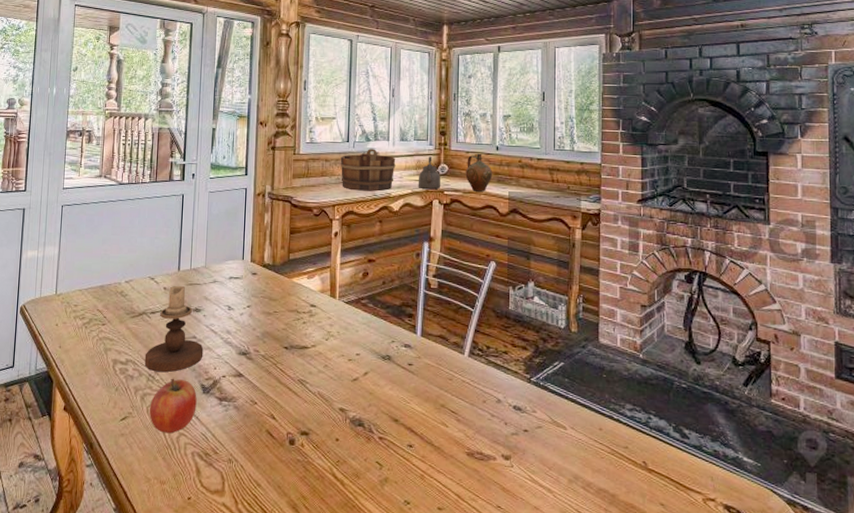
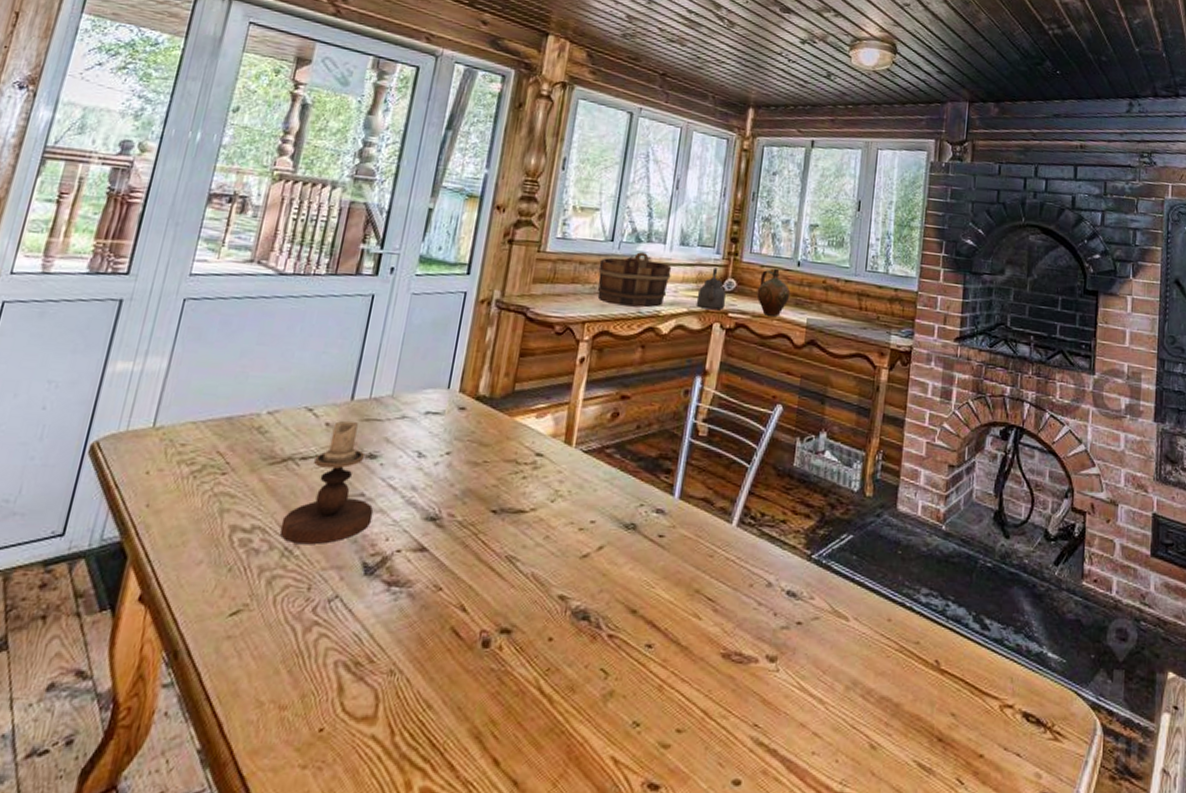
apple: present [149,378,197,434] -> none [276,553,354,634]

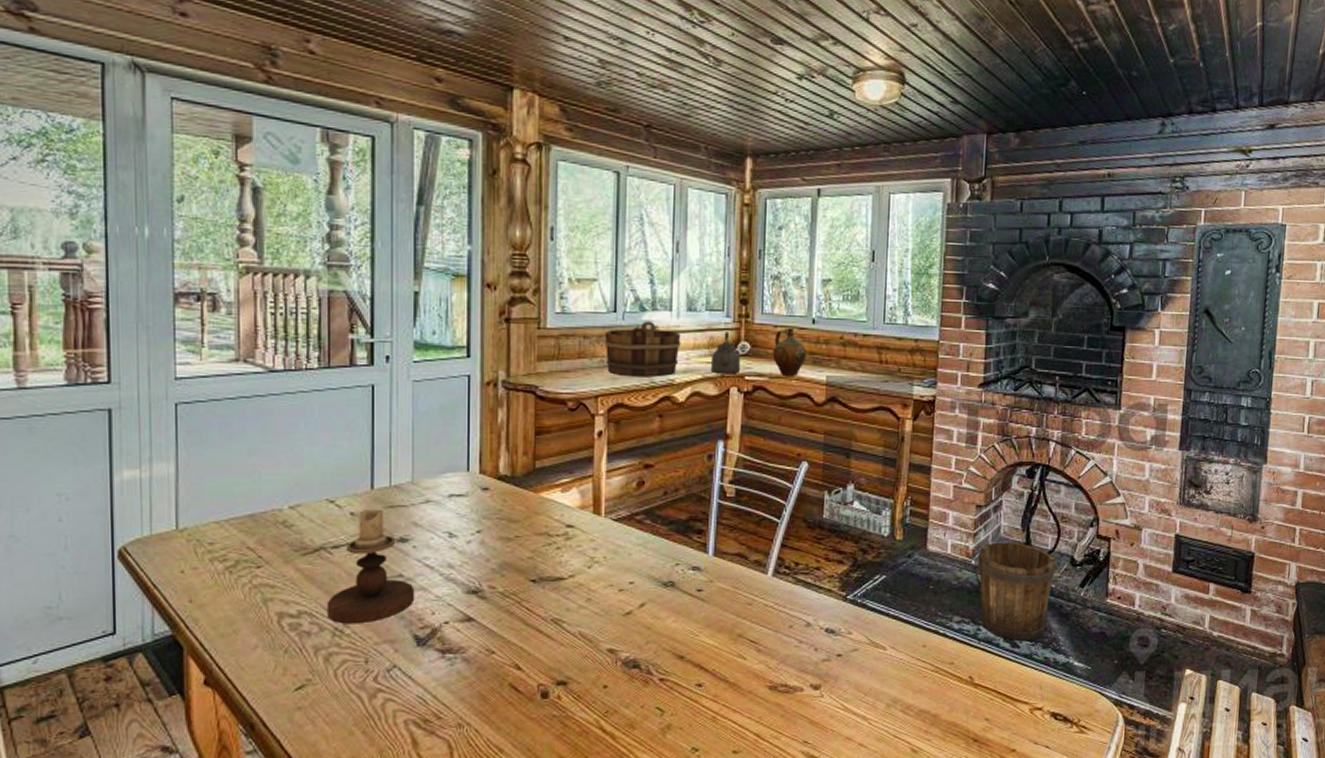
wooden bucket: none [945,507,1029,624] -> present [974,542,1056,642]

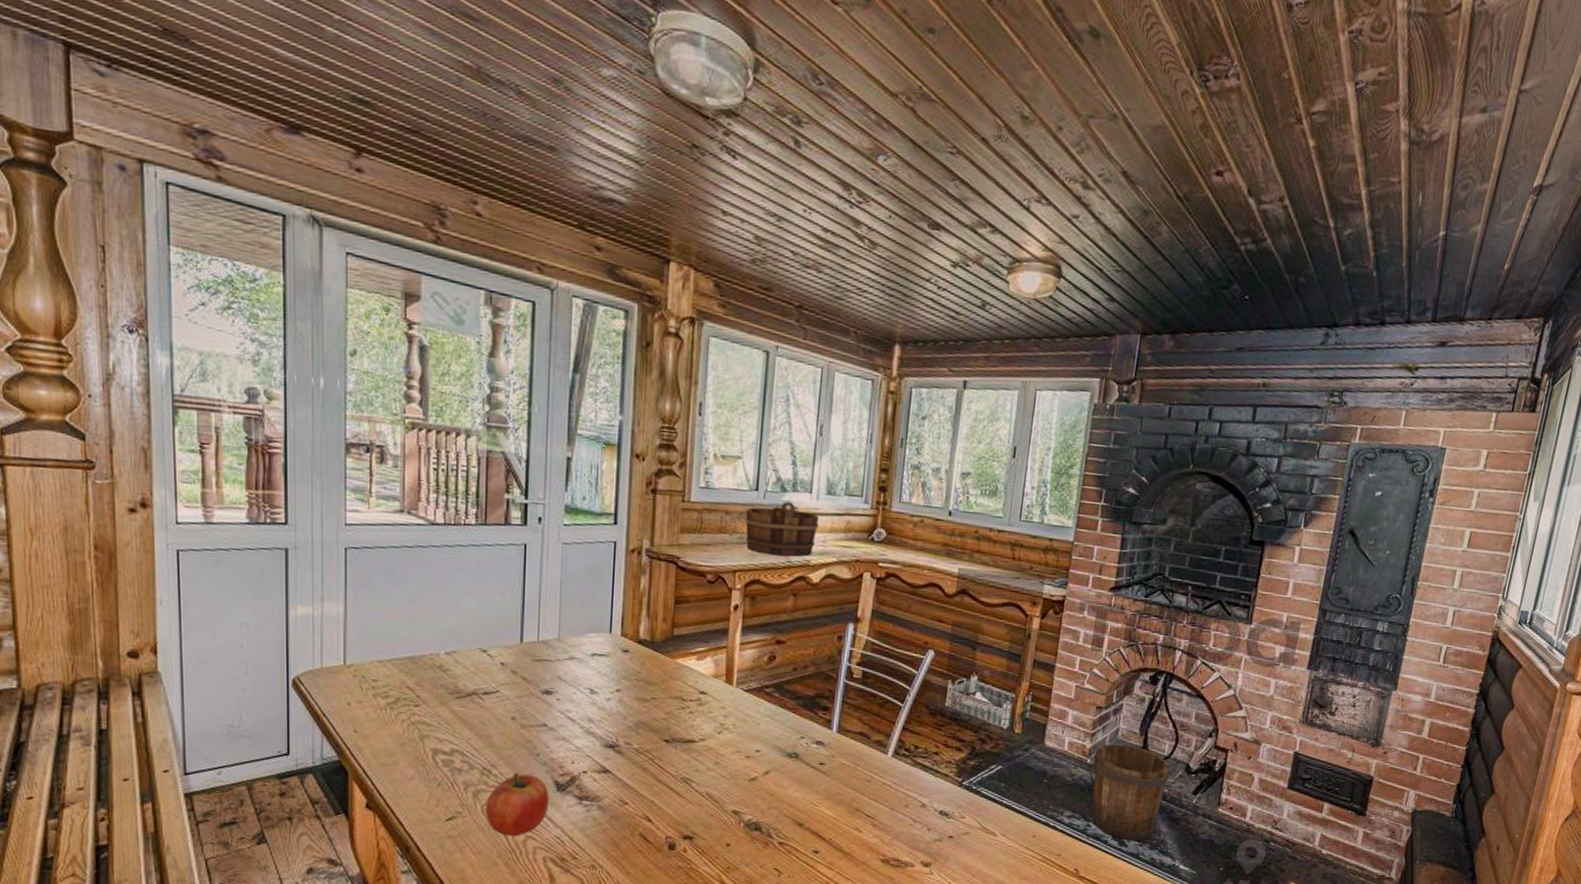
candlestick: present [326,510,415,624] -> none [476,661,557,766]
apple: none [339,630,408,701] -> present [485,772,549,836]
kettle: present [710,332,740,375] -> none [845,517,875,560]
ceramic jug: present [772,327,808,376] -> none [907,518,942,566]

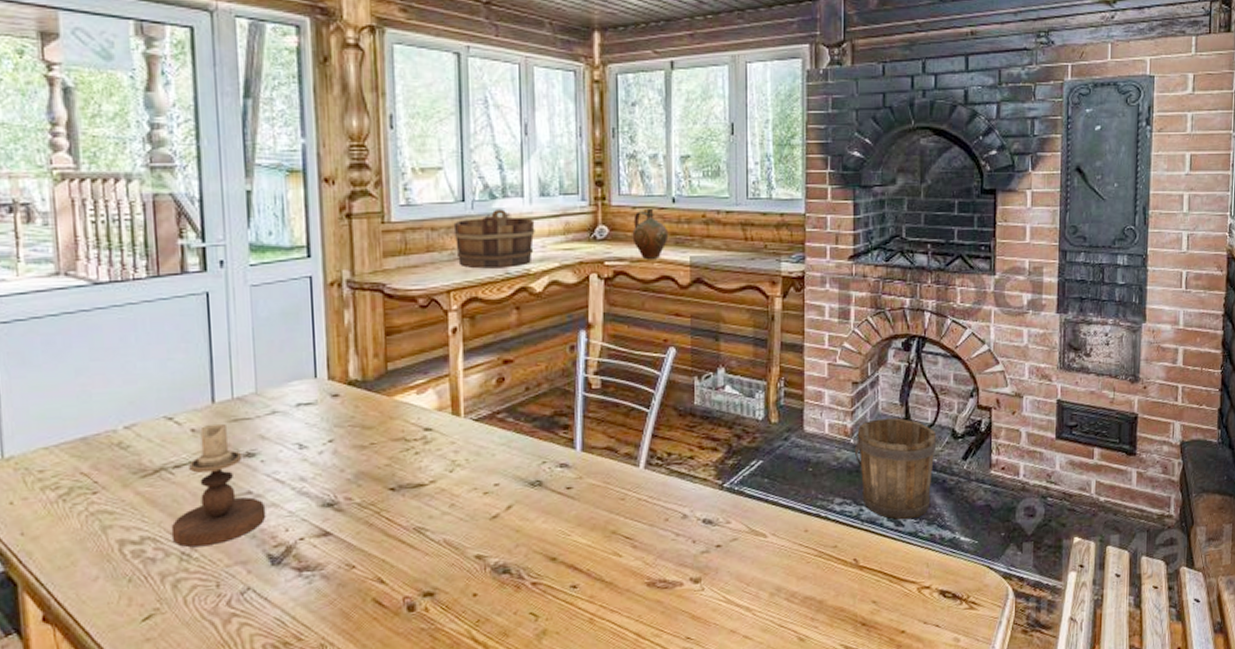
candlestick: none [476,661,557,766] -> present [171,424,266,548]
apple: present [485,772,549,836] -> none [188,552,263,627]
ceramic jug: none [907,518,942,566] -> present [632,208,669,259]

